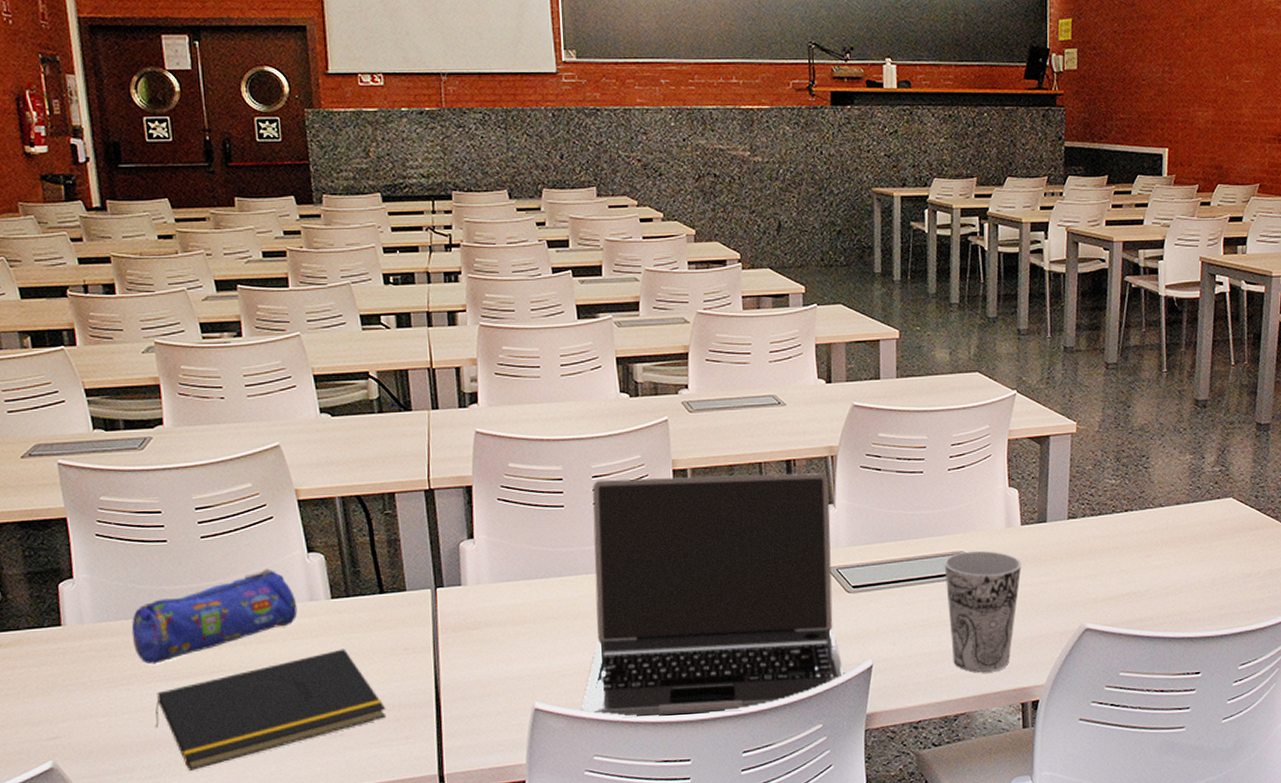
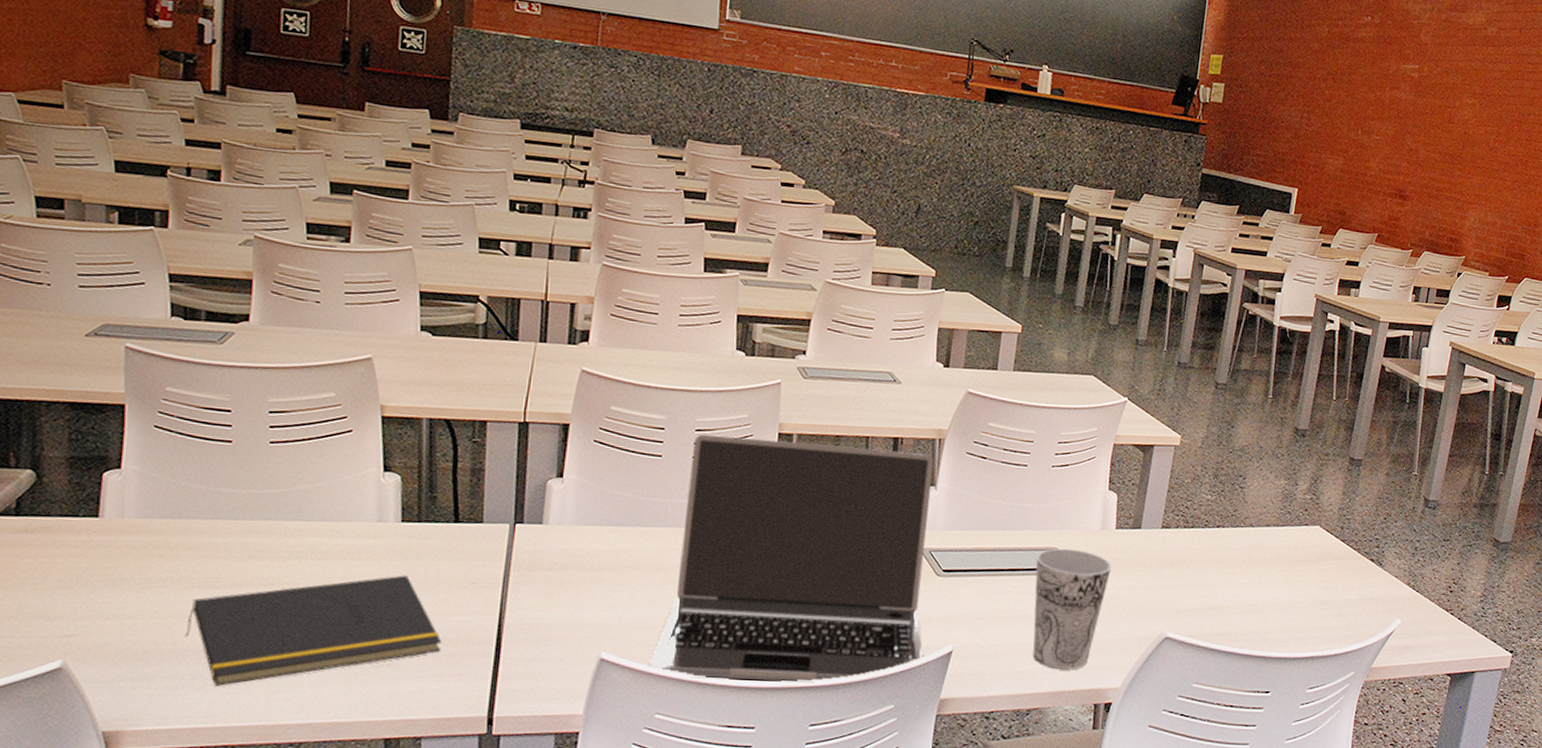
pencil case: present [131,568,298,665] -> none [175,483,364,569]

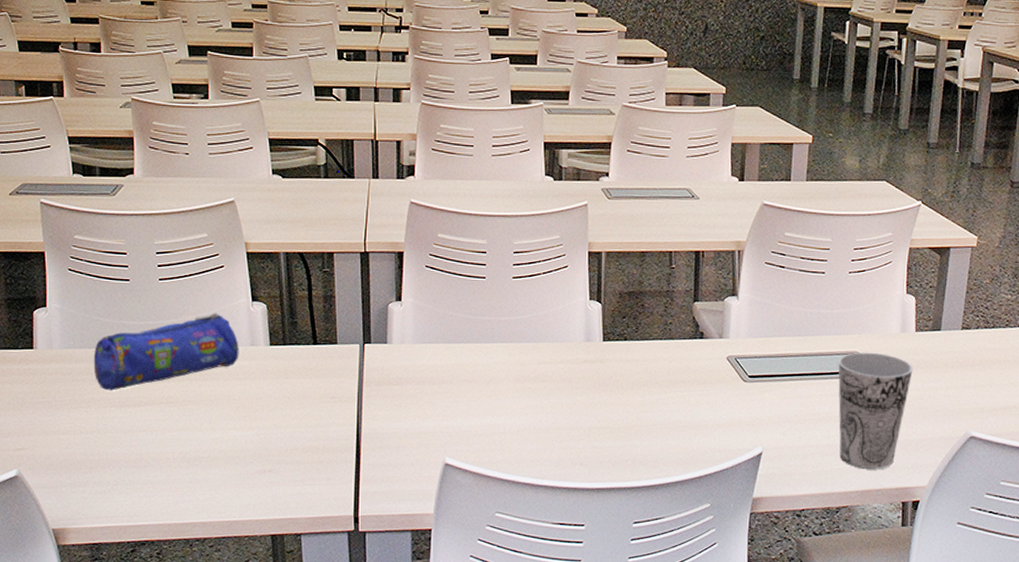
pencil case: none [175,483,364,569] -> present [93,313,239,391]
notepad: present [185,575,442,686] -> none [108,392,311,490]
laptop: present [650,434,934,683] -> none [488,256,735,484]

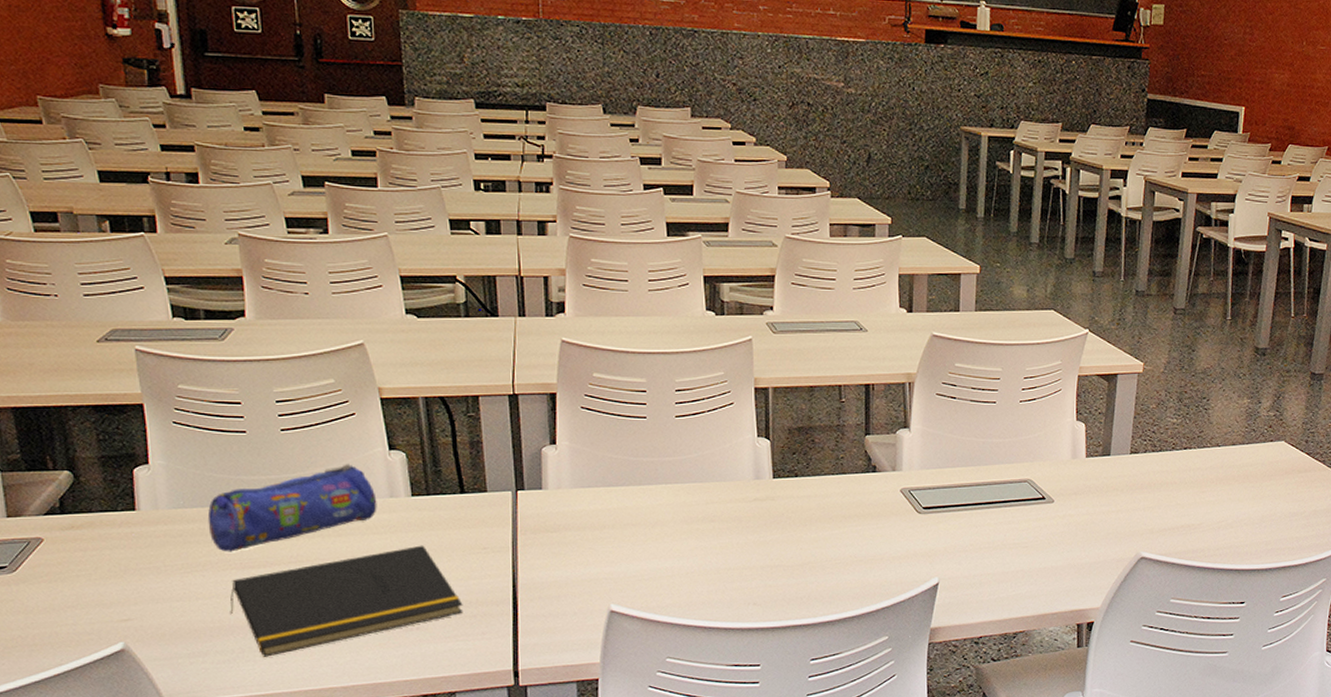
notepad: none [108,392,311,490] -> present [230,545,463,657]
cup: present [838,352,913,469] -> none [1011,479,1085,593]

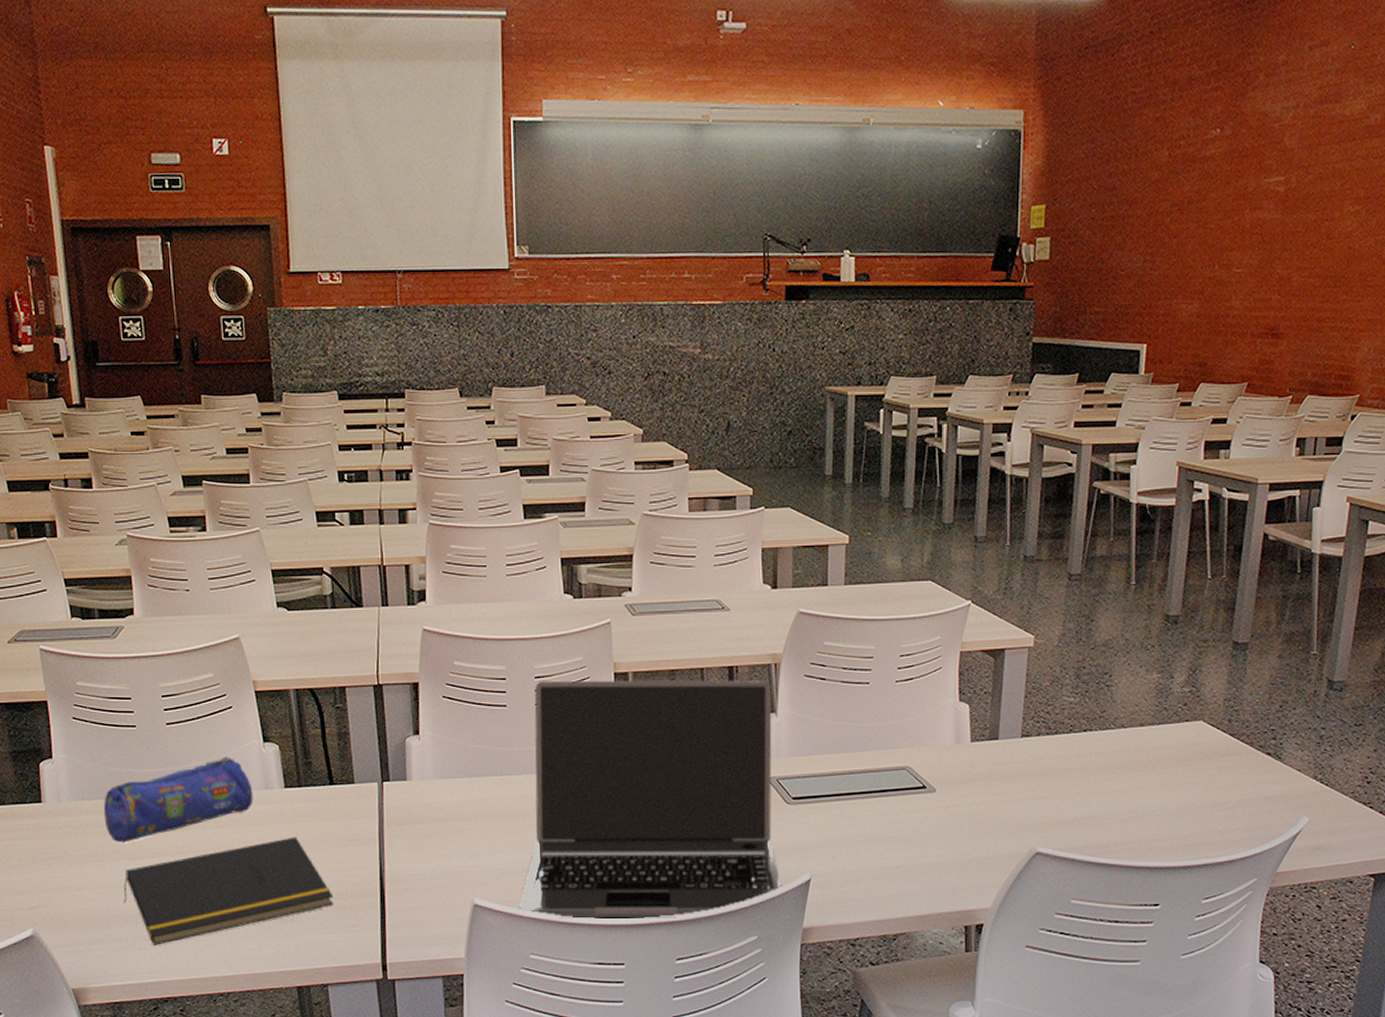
laptop: none [657,394,912,623] -> present [520,680,782,919]

